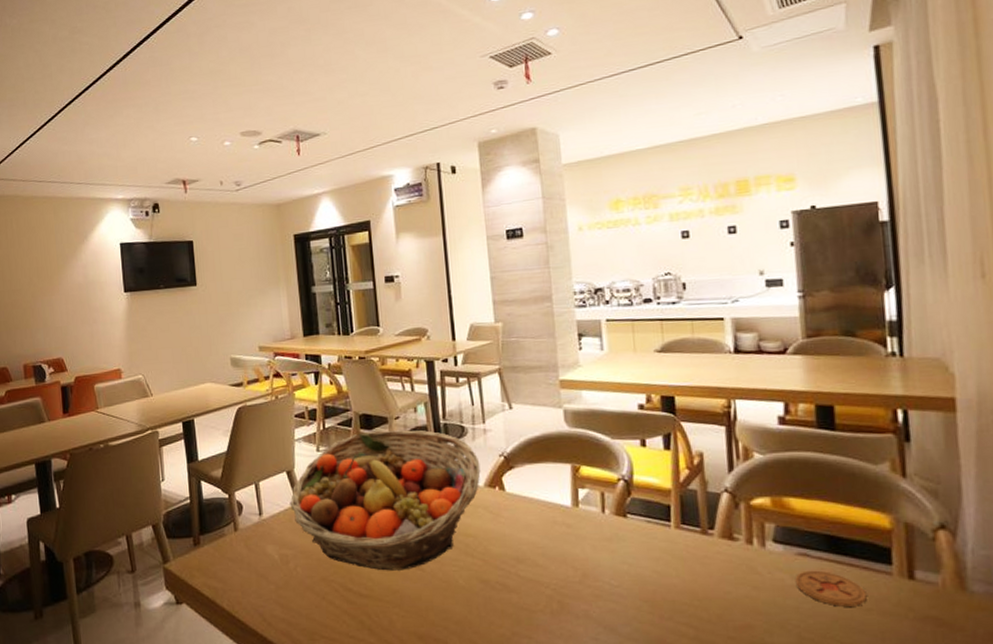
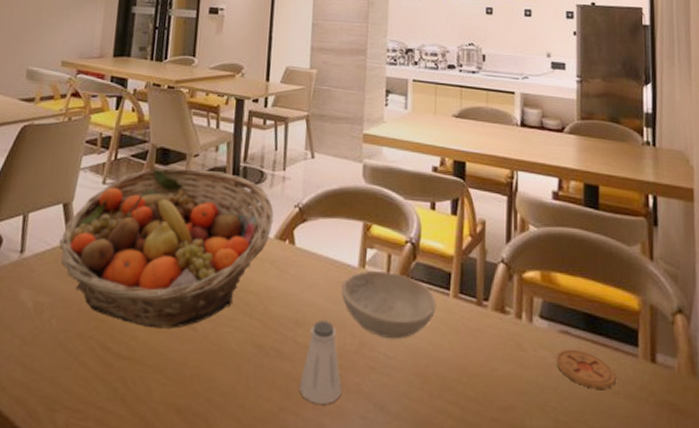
saltshaker: none [528,556,570,628] -> present [299,320,342,404]
bowl: none [556,508,658,570] -> present [341,270,436,340]

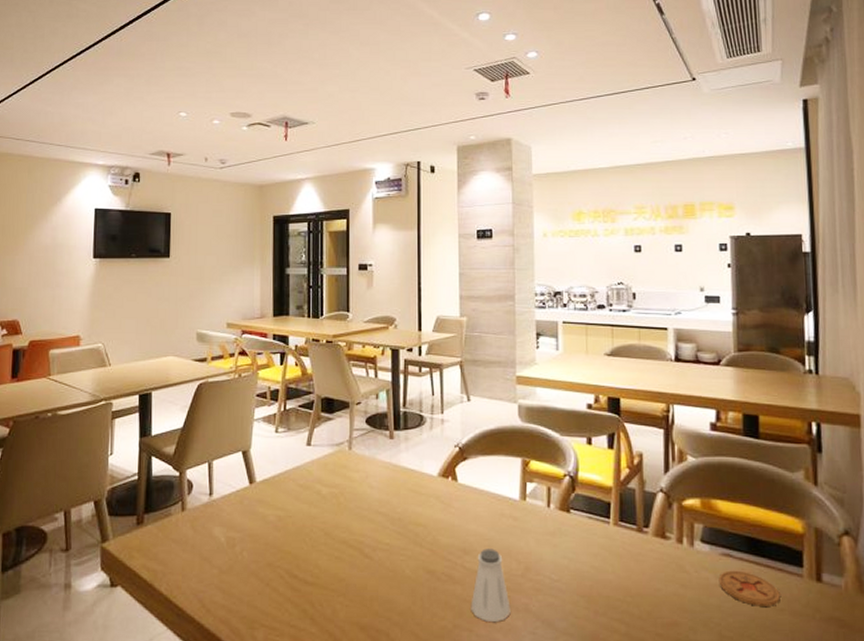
fruit basket: present [59,167,274,329] -> none [242,415,436,558]
bowl: present [341,270,436,340] -> none [504,502,597,564]

